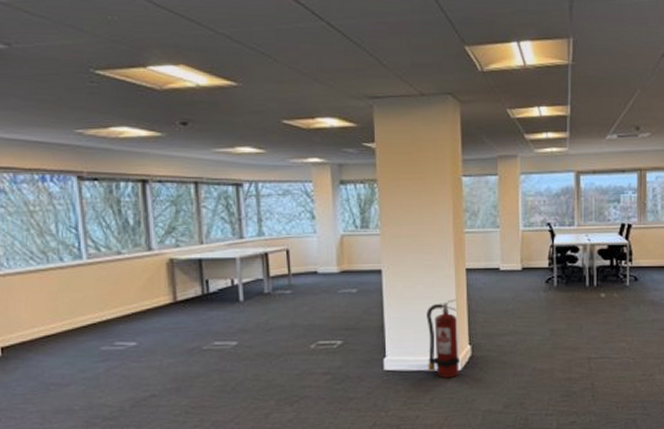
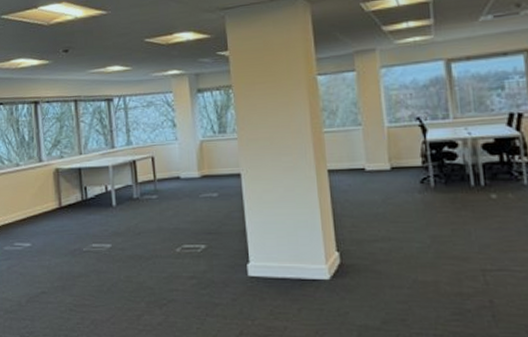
fire extinguisher: present [426,299,461,379] -> none [288,202,329,288]

